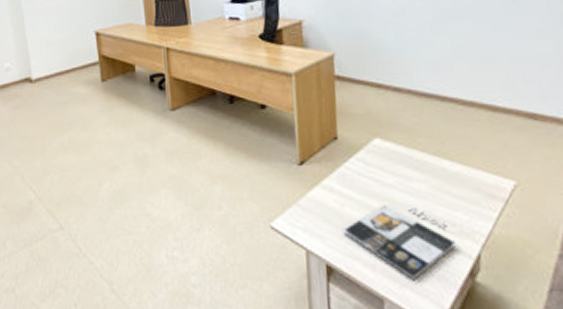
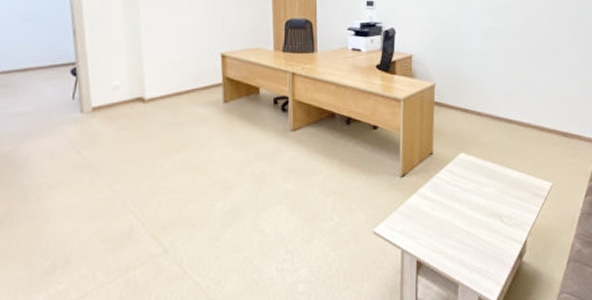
magazine: present [343,204,455,281] -> none [431,206,511,266]

